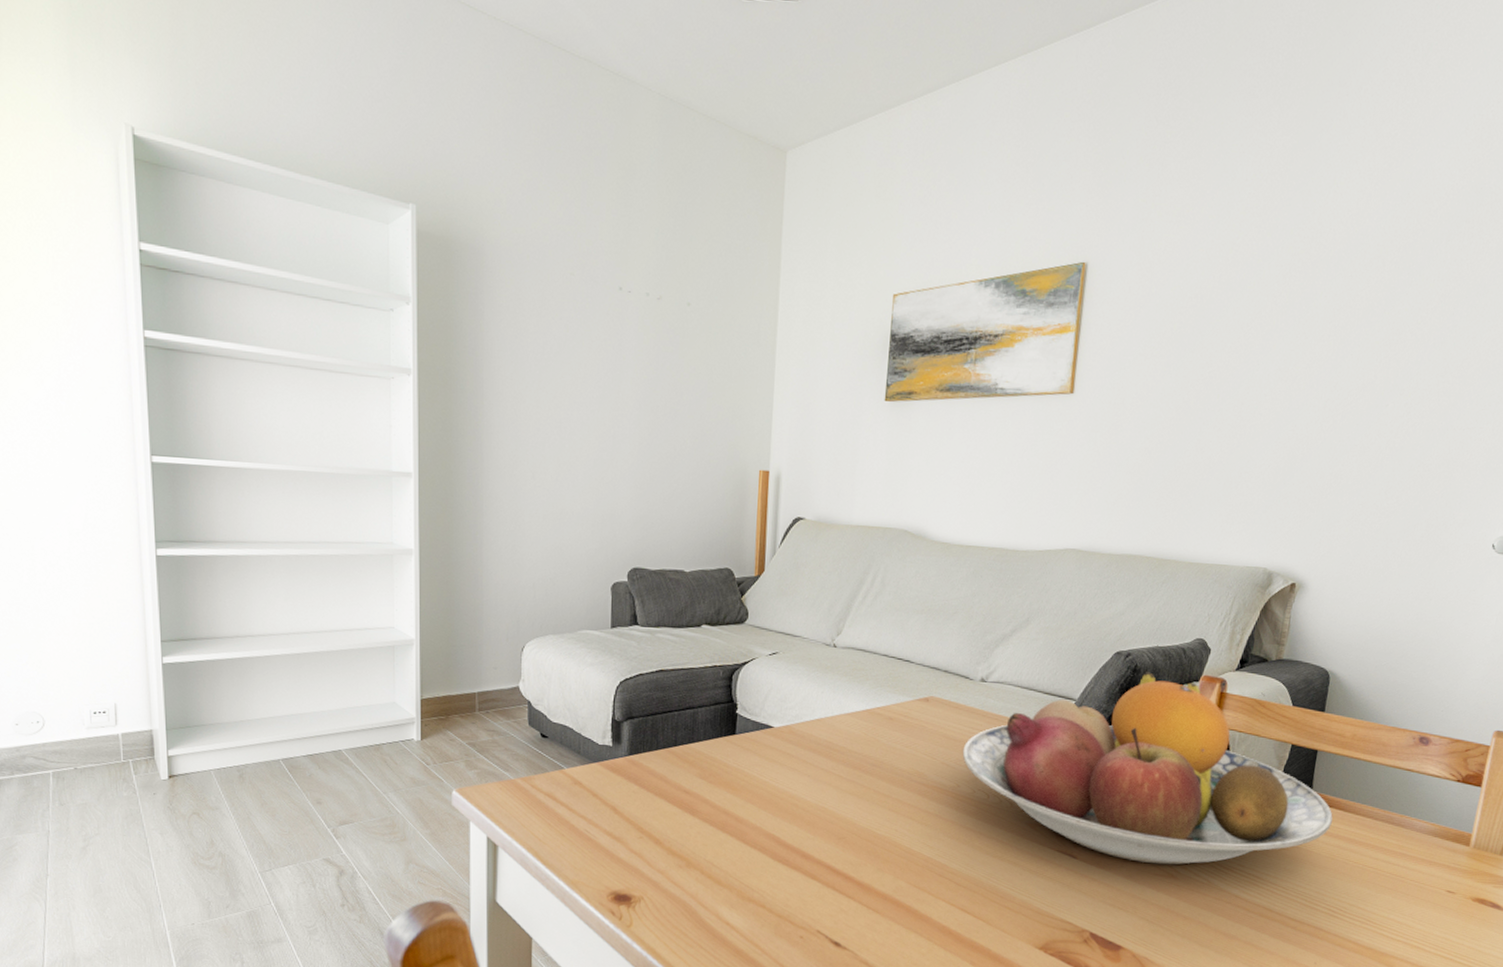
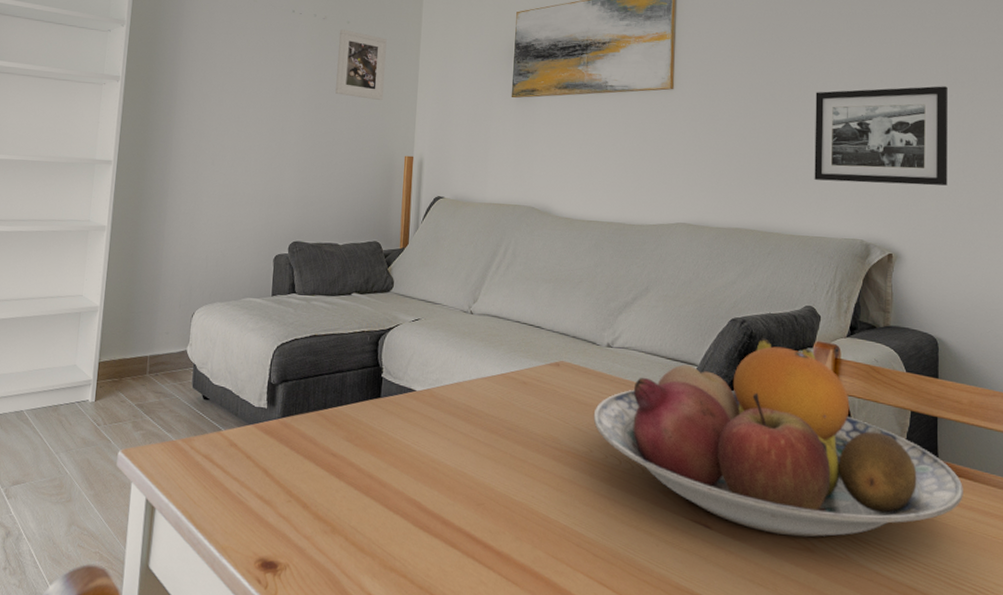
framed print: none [676,313,736,403] -> present [335,29,387,100]
picture frame: none [1222,393,1385,509] -> present [814,86,948,186]

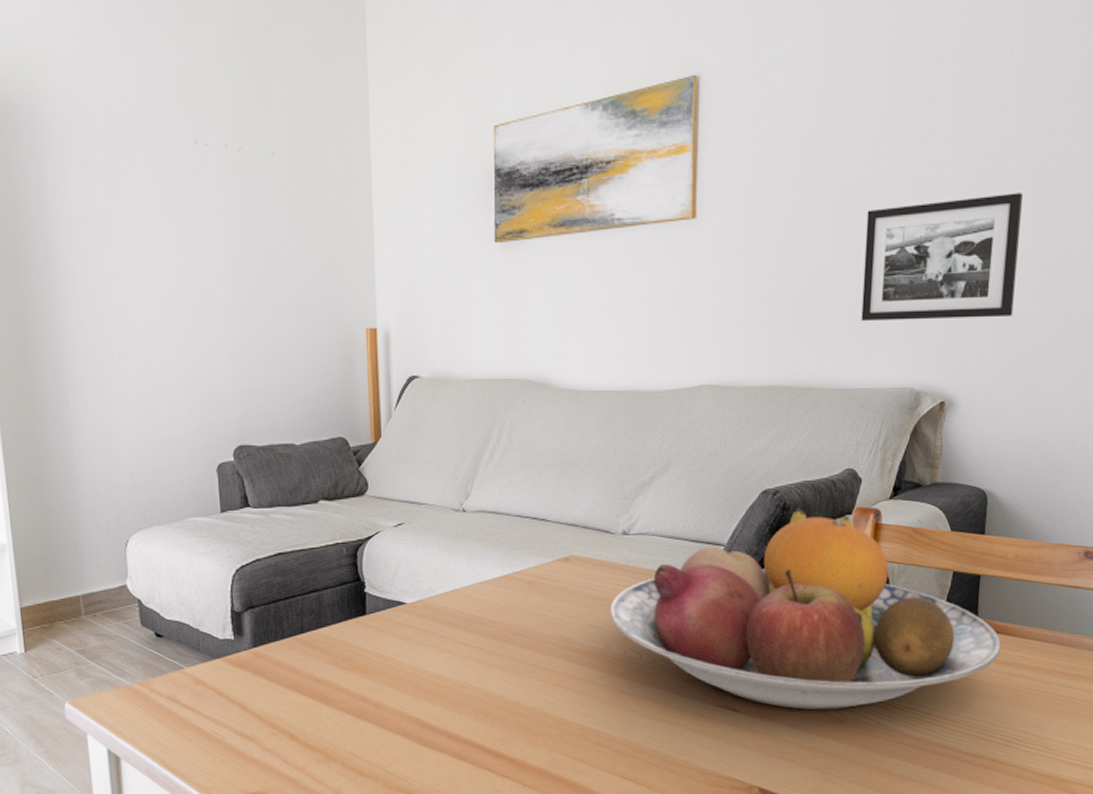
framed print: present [335,29,387,100] -> none [261,164,330,257]

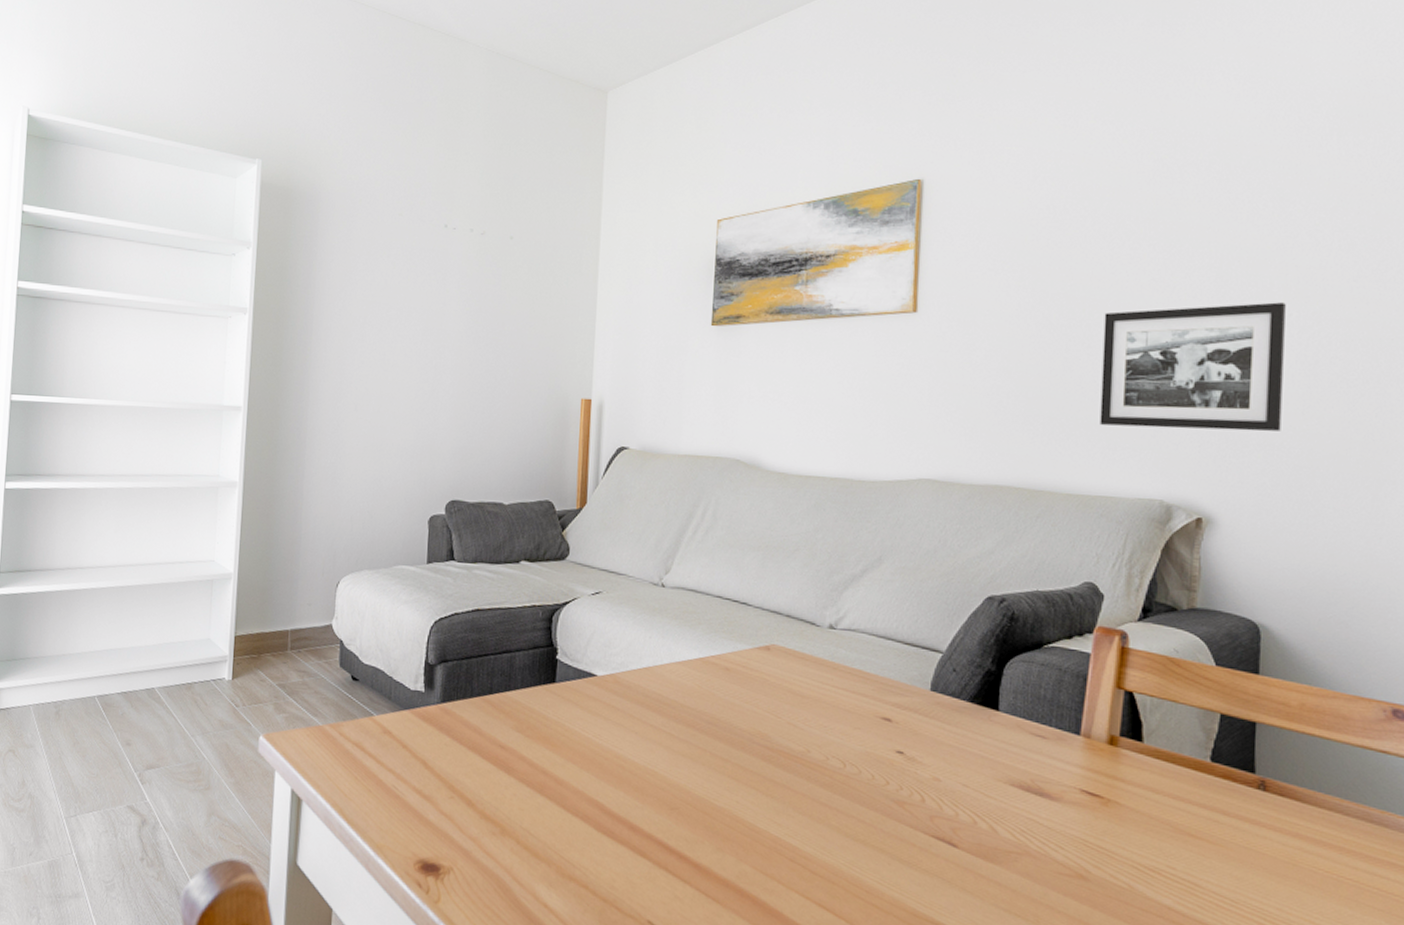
fruit bowl: present [609,509,1001,710] -> none [811,621,1287,863]

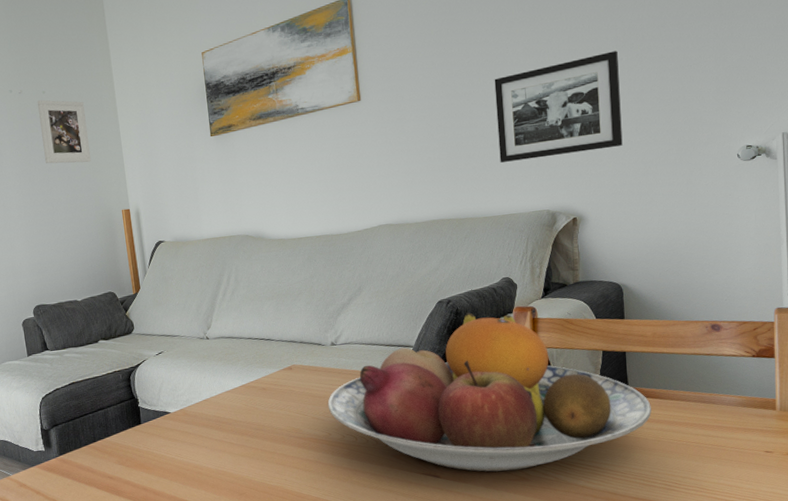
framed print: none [497,247,558,331] -> present [37,99,91,164]
fruit bowl: none [811,621,1287,863] -> present [327,312,652,472]

